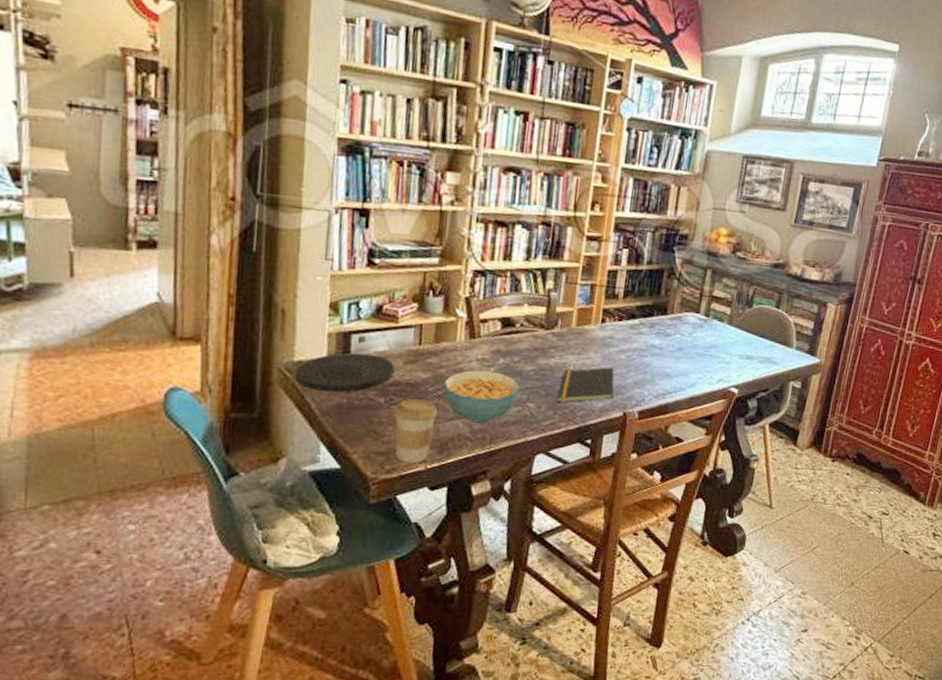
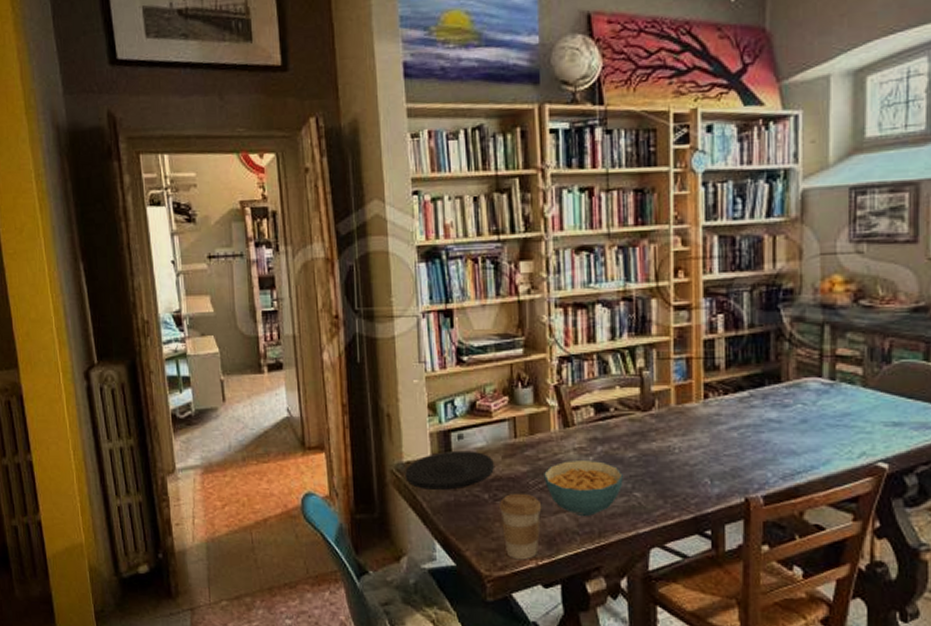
notepad: present [556,367,615,403] -> none [665,447,731,491]

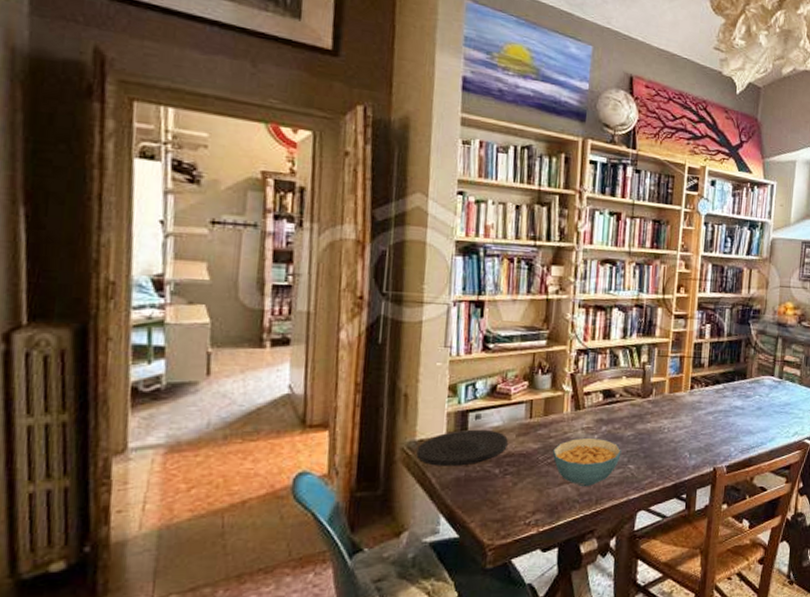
coffee cup: present [500,494,542,560] -> none [509,469,548,528]

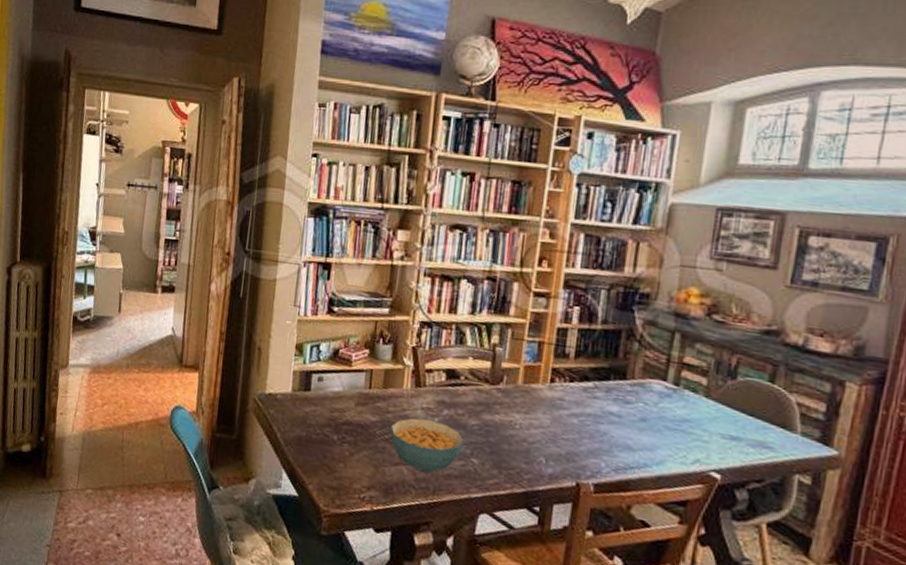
plate: present [416,429,508,466] -> none [265,389,347,426]

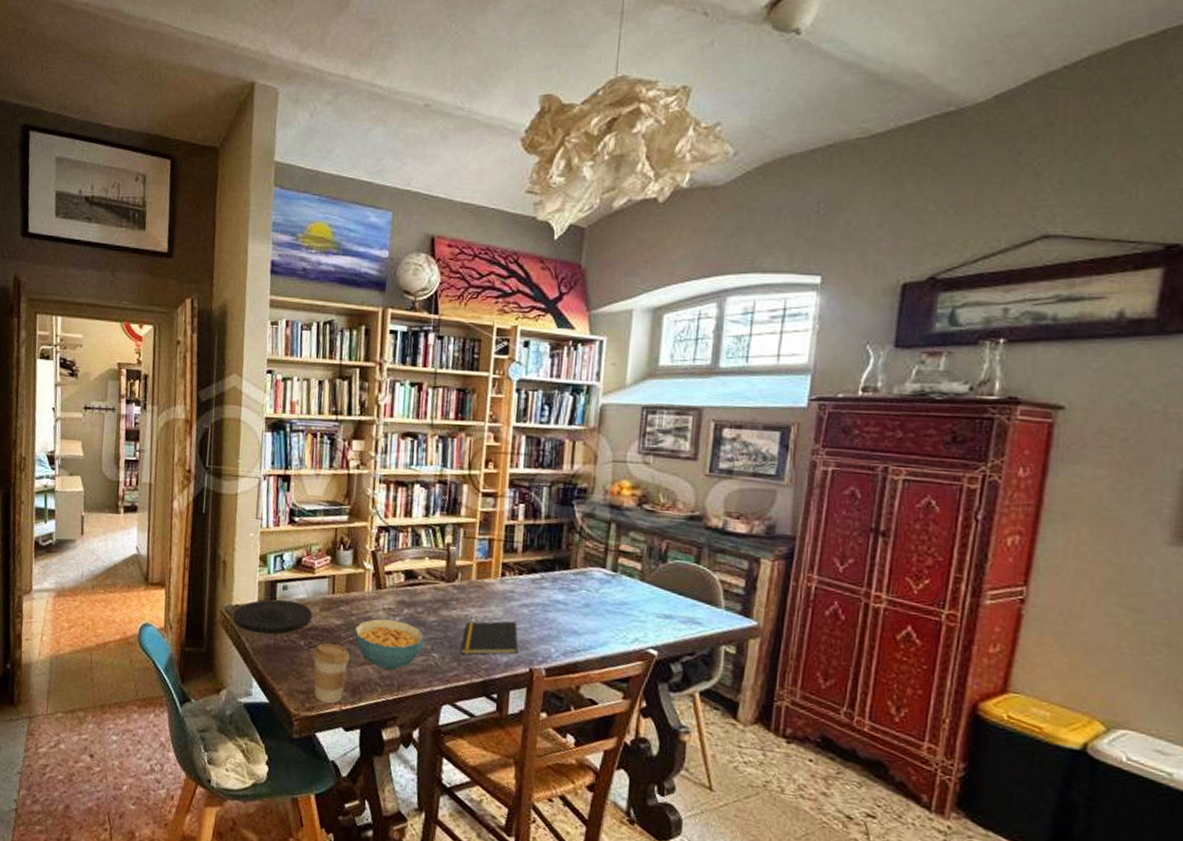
plate: none [265,389,347,426] -> present [233,599,312,634]
coffee cup: none [345,439,385,503] -> present [313,643,350,704]
notepad: none [501,428,566,466] -> present [460,621,519,655]

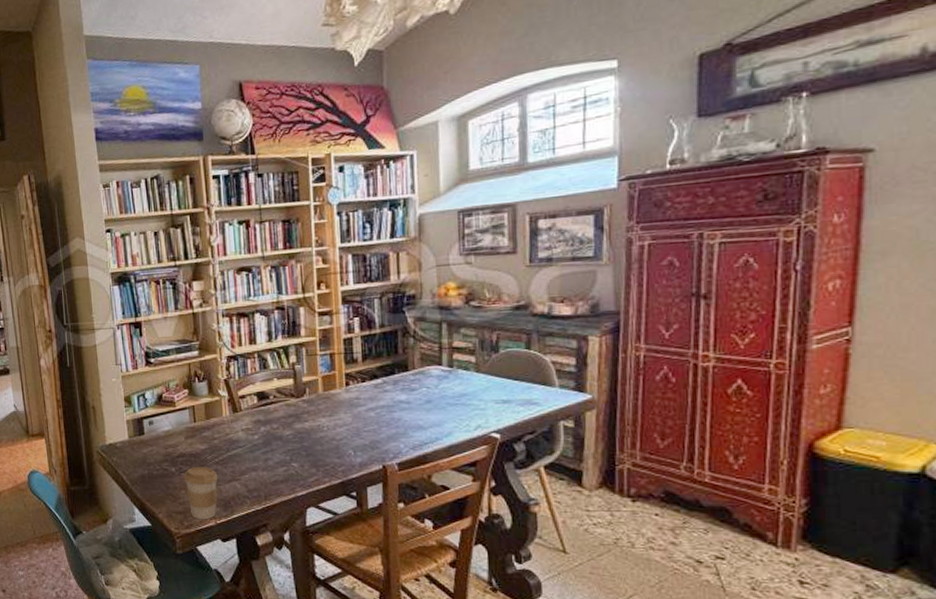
plate: present [233,599,312,634] -> none [108,433,179,465]
cereal bowl: present [354,618,424,670] -> none [219,438,283,483]
notepad: present [460,621,519,655] -> none [316,425,371,461]

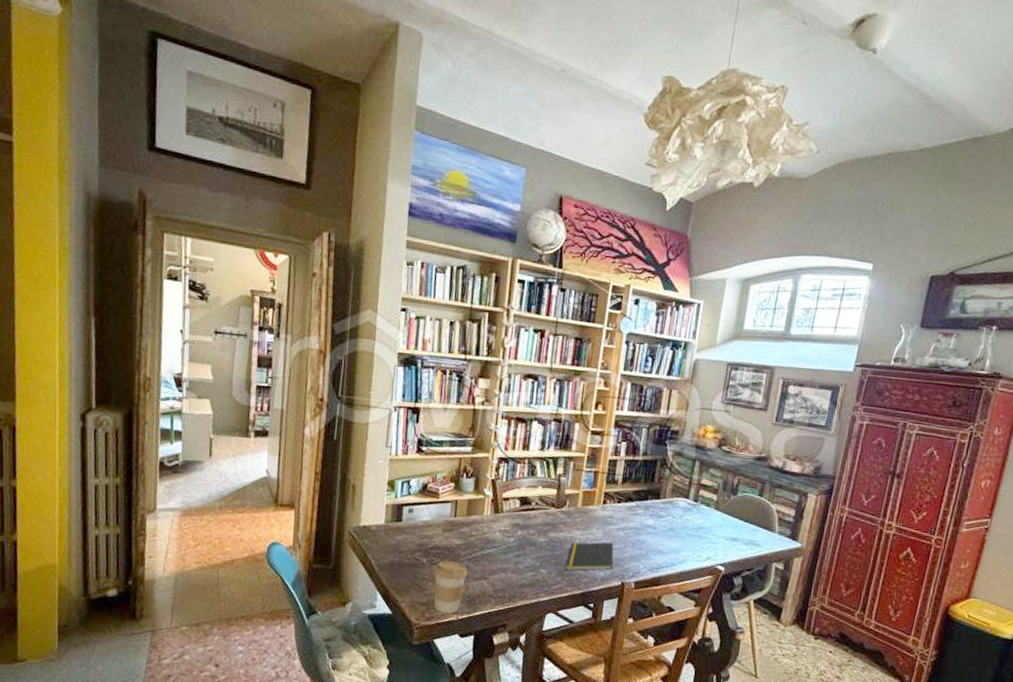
notepad: none [316,425,371,461] -> present [564,542,614,571]

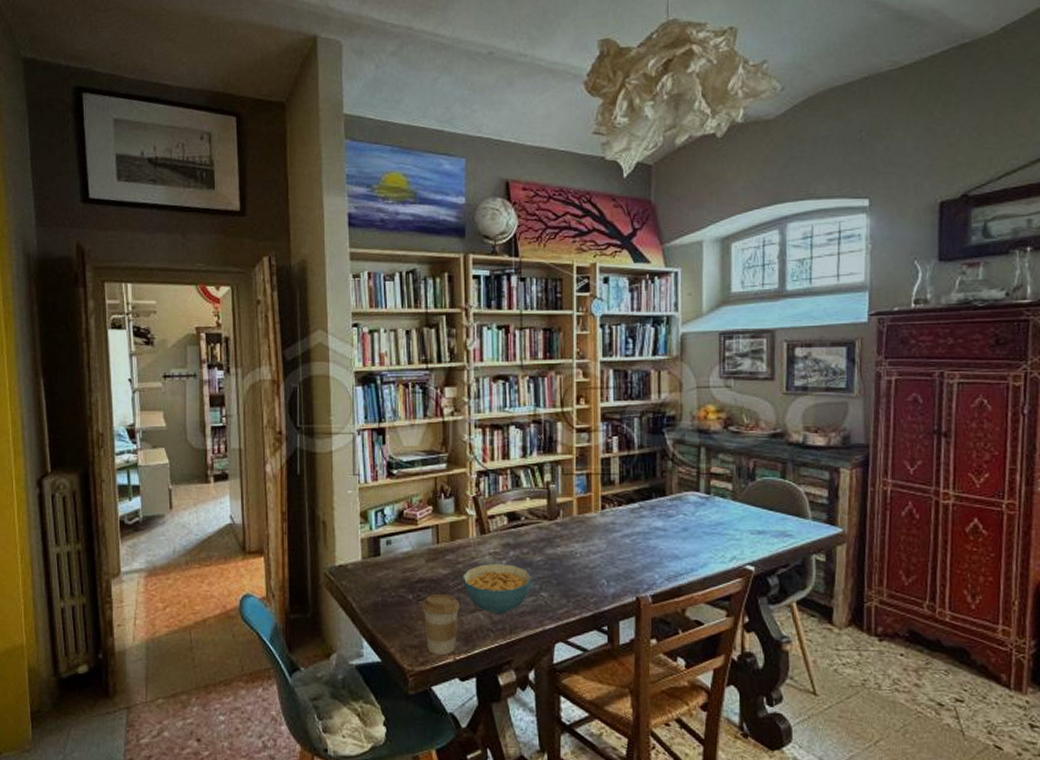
cereal bowl: none [473,539,534,584] -> present [463,563,532,614]
notepad: present [564,542,614,571] -> none [568,552,624,591]

